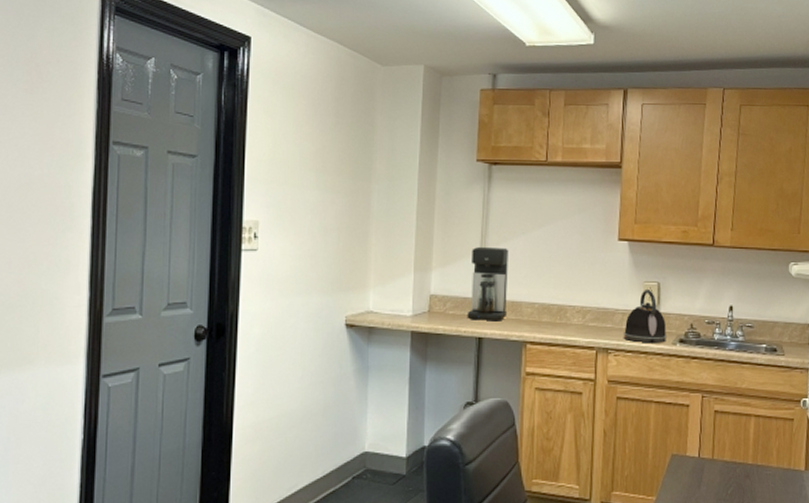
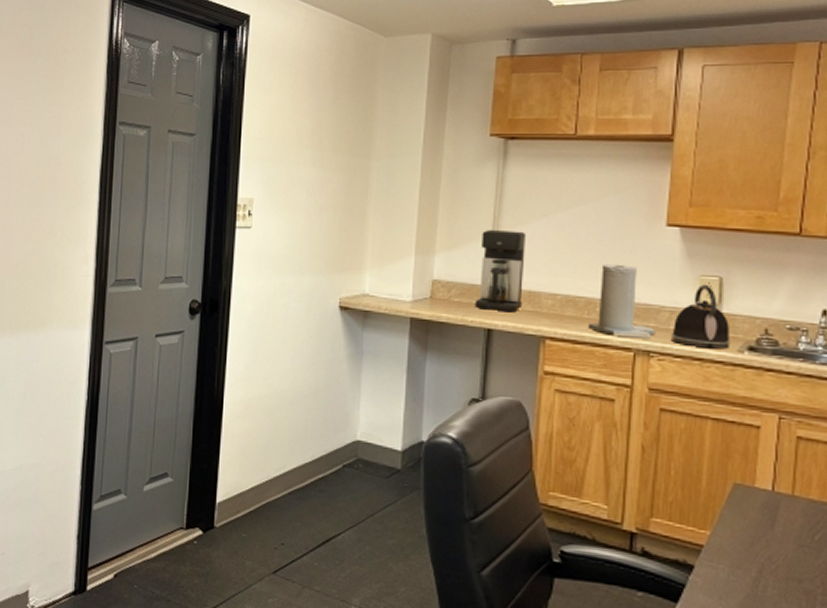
paper towel: none [559,274,612,338] -> present [587,264,655,339]

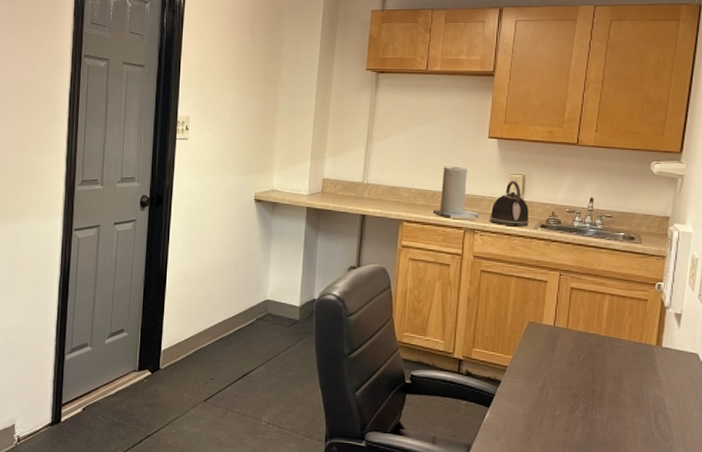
coffee maker: present [474,229,525,313] -> none [353,140,390,202]

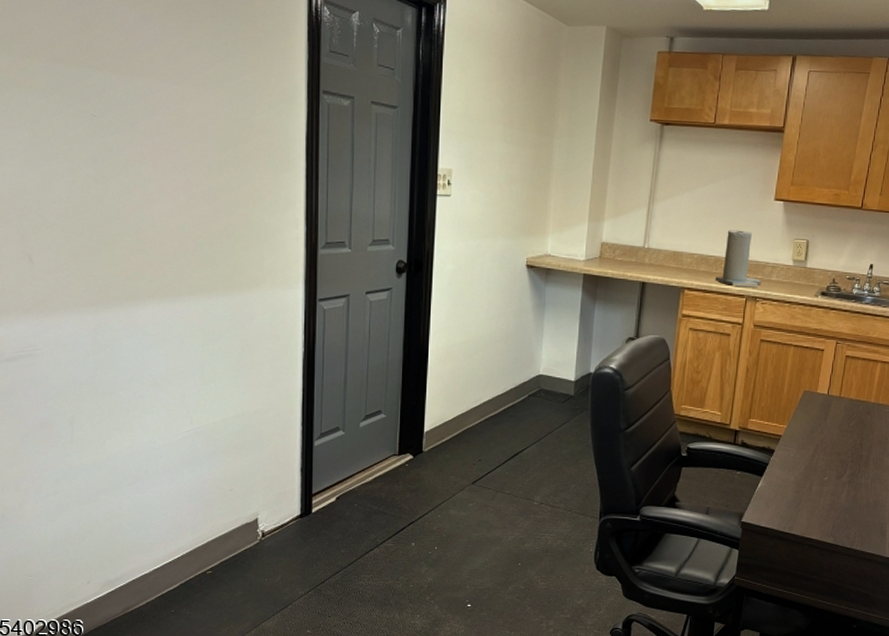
kettle: present [490,180,530,227] -> none [772,245,811,295]

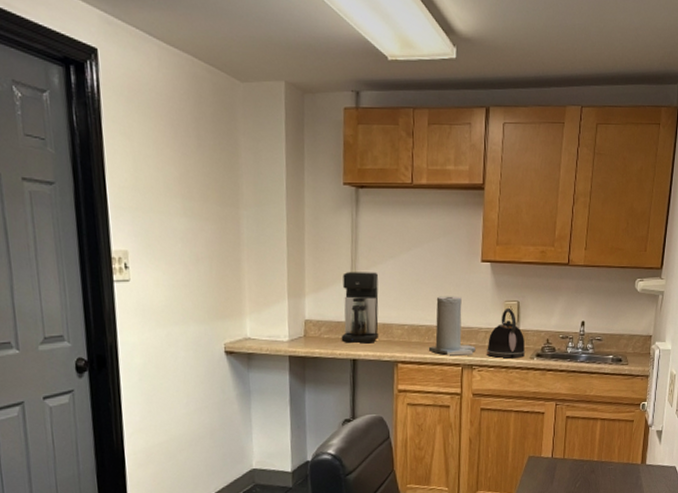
coffee maker: none [633,200,674,269] -> present [341,271,379,344]
kettle: none [772,245,811,295] -> present [487,307,526,359]

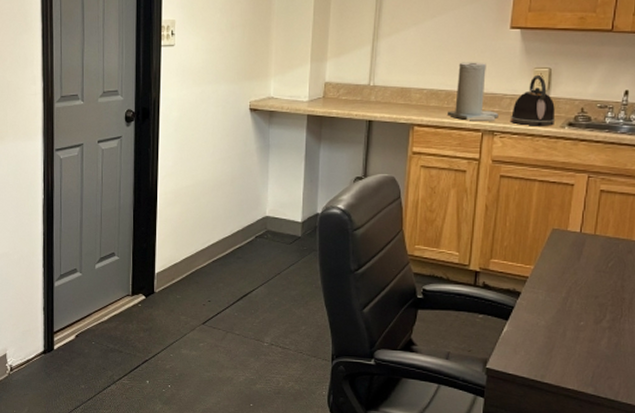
coffee maker: present [341,271,379,344] -> none [358,37,399,106]

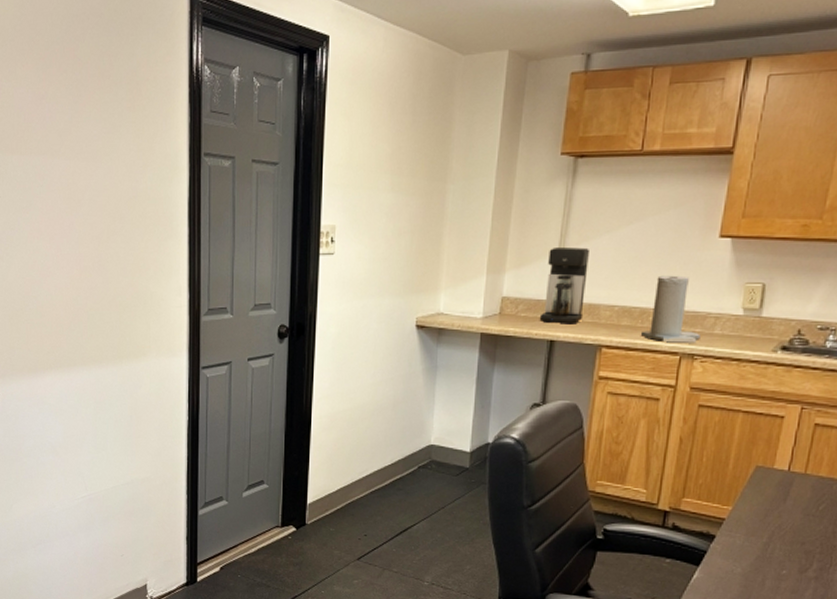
coffee maker: none [358,37,399,106] -> present [539,246,589,324]
kettle: present [511,74,556,126] -> none [714,290,767,350]

